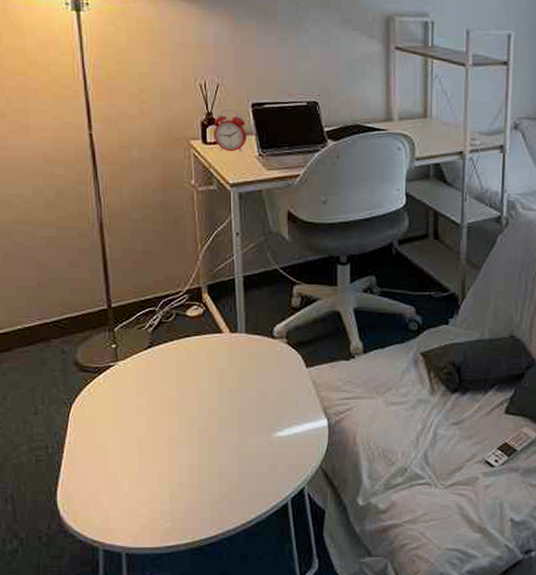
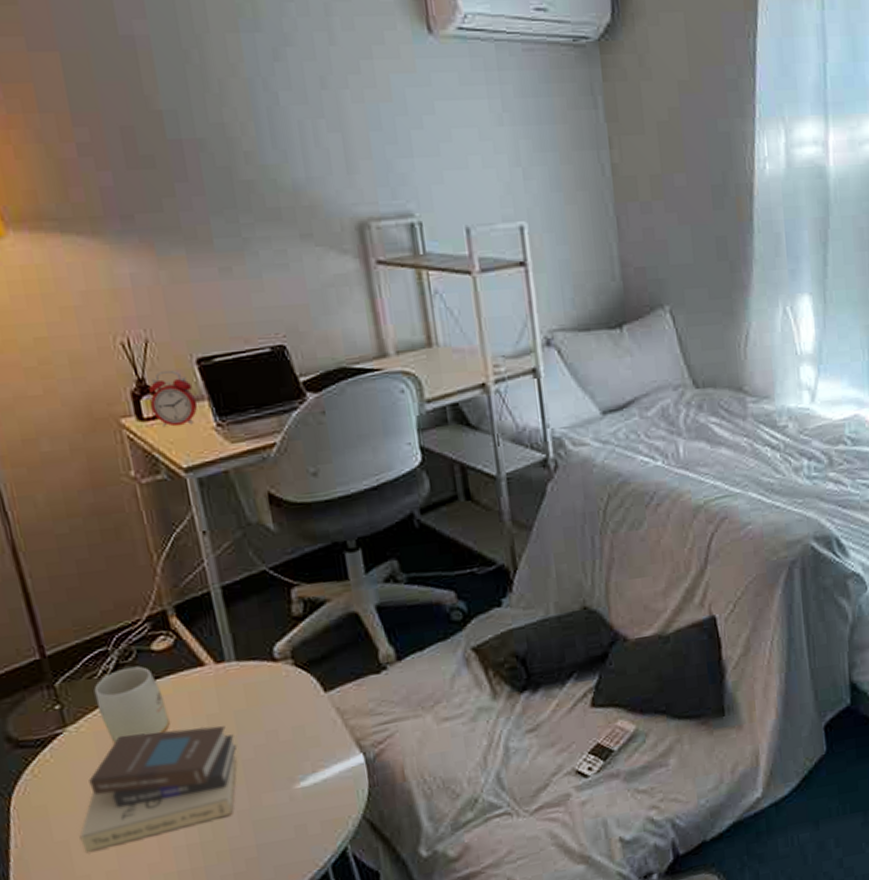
books: none [114,375,237,456] -> present [79,725,237,852]
mug: none [141,325,191,379] -> present [94,665,170,743]

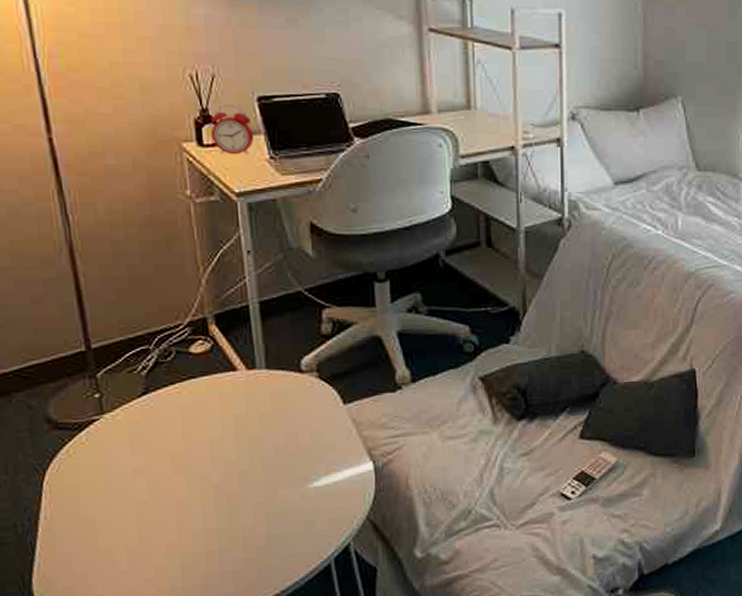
books: present [79,725,237,852] -> none [105,425,260,529]
mug: present [94,665,170,743] -> none [132,365,200,433]

